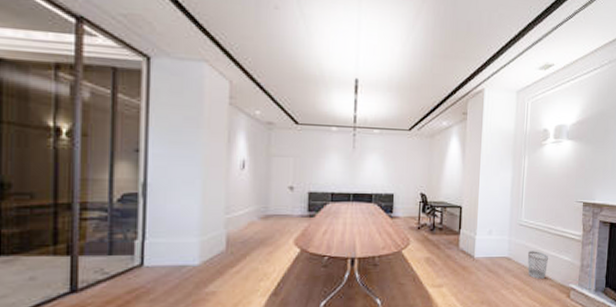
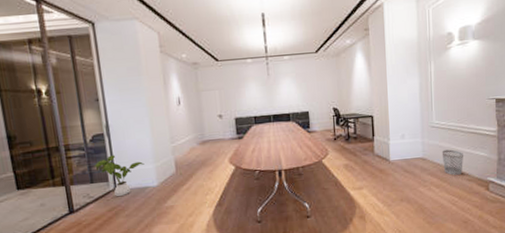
house plant: none [118,222,187,276] -> present [95,155,145,197]

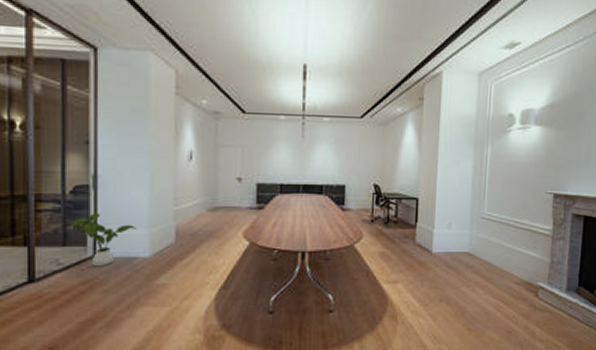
wastebasket: present [442,149,463,175] -> none [490,246,514,276]

